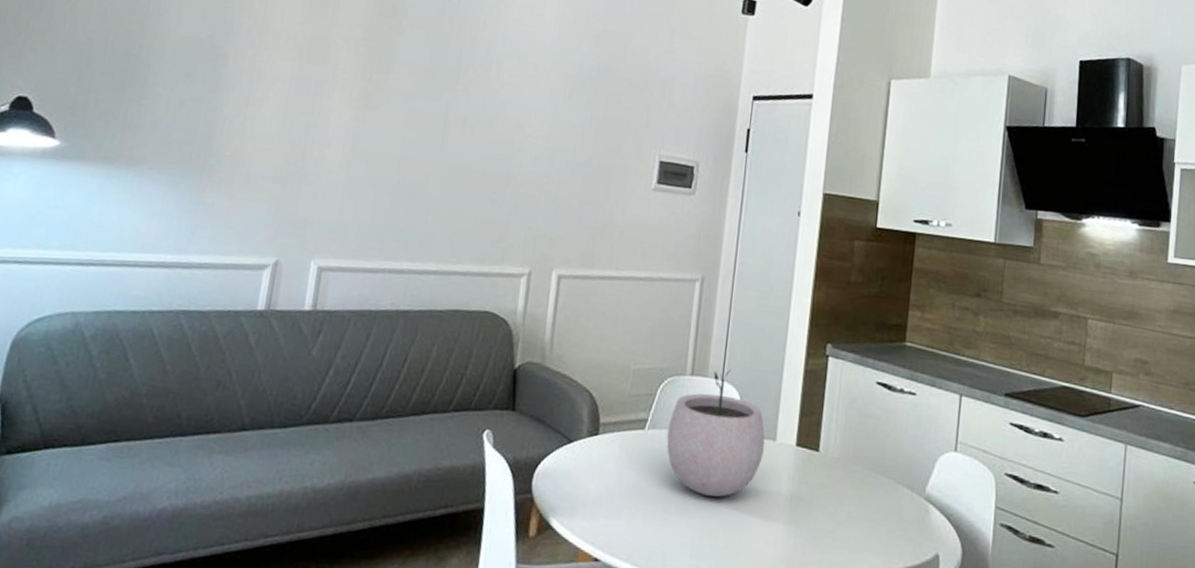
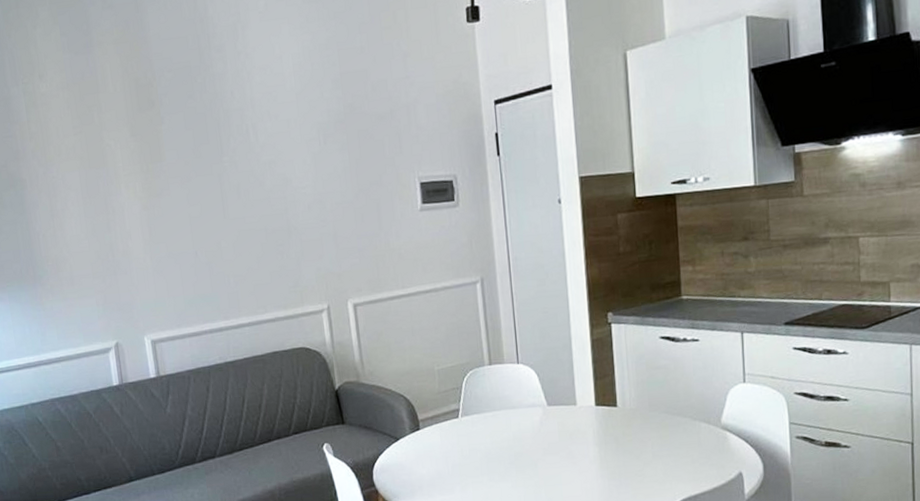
plant pot: present [666,370,765,497] -> none [478,353,568,462]

